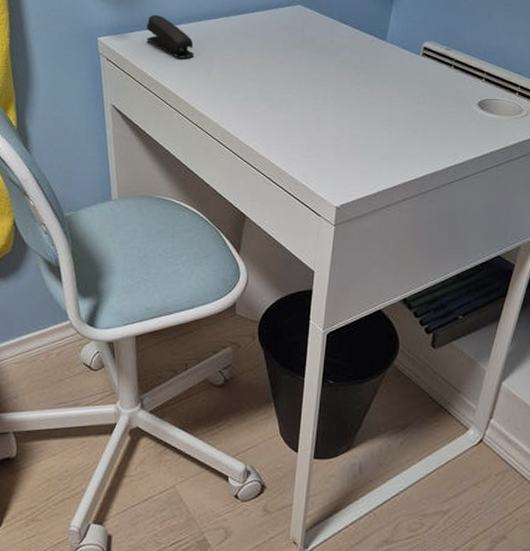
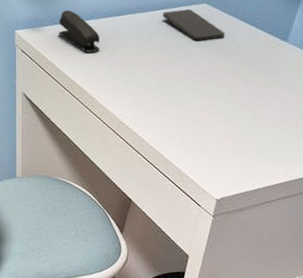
smartphone: none [257,11,324,43] -> present [162,9,226,42]

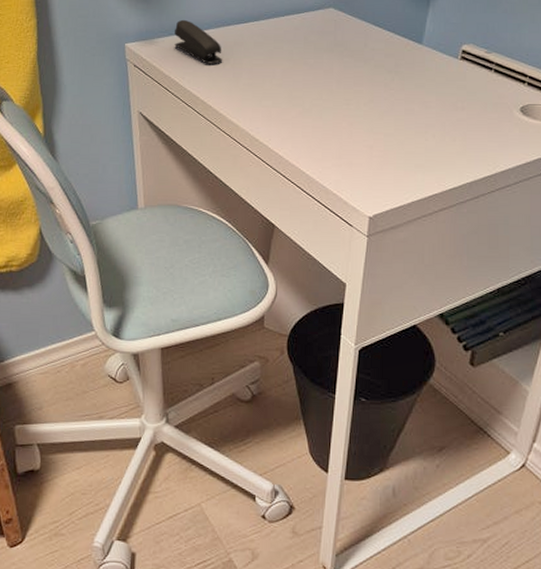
smartphone: present [162,9,226,42] -> none [288,15,357,48]

